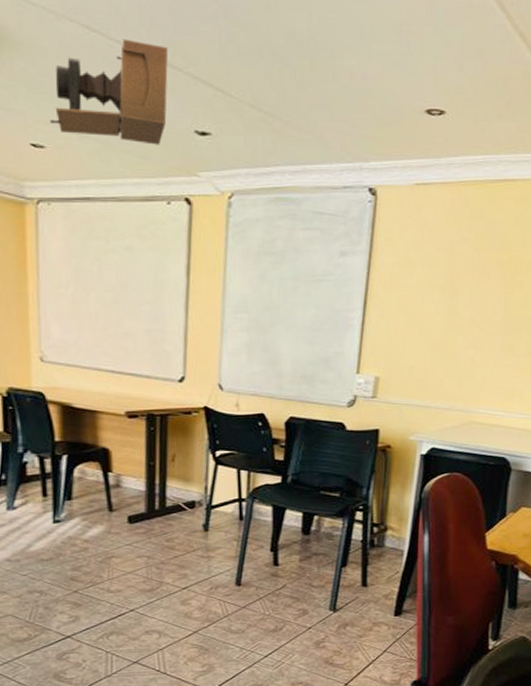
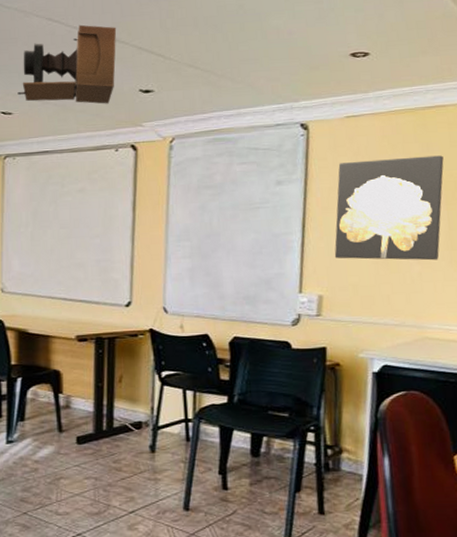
wall art: none [393,234,507,345] -> present [334,155,444,261]

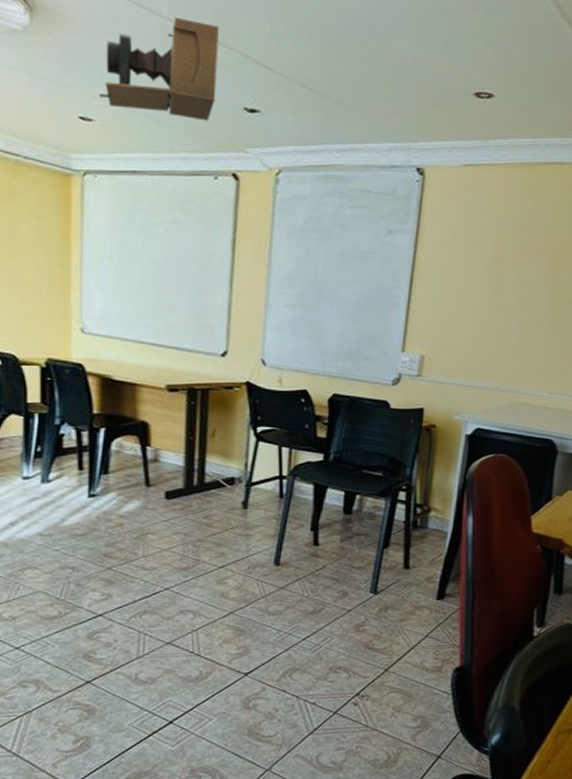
wall art: present [334,155,444,261] -> none [439,215,554,326]

